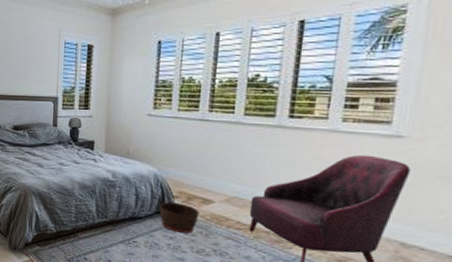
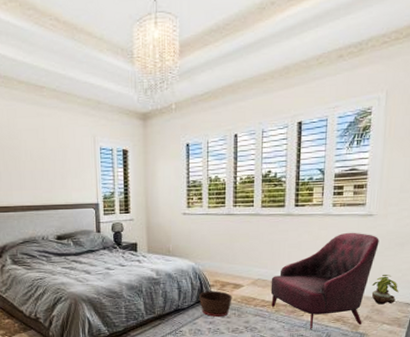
potted plant: none [394,214,439,253] -> present [371,275,399,305]

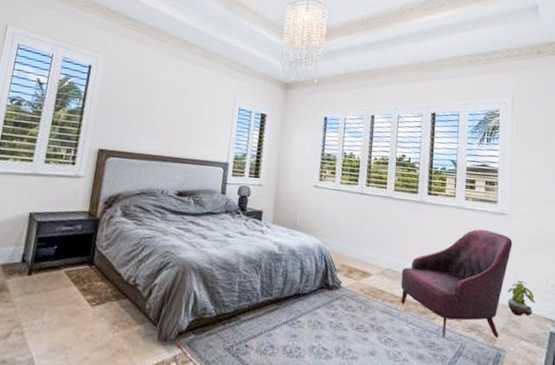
basket: present [198,290,232,317] -> none [322,275,359,309]

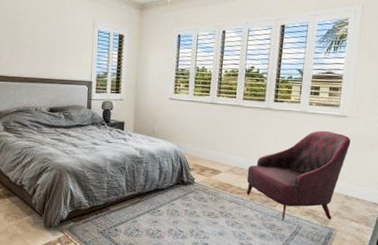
potted plant: present [507,281,536,316] -> none [341,174,368,203]

